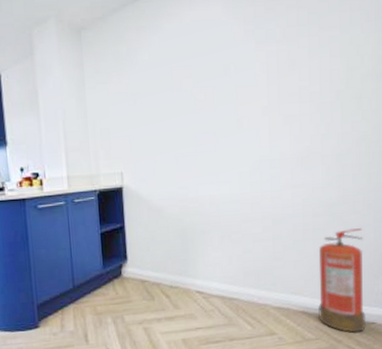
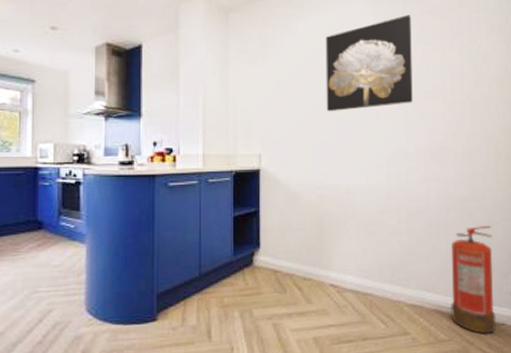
wall art: none [181,11,277,125] -> present [325,14,413,112]

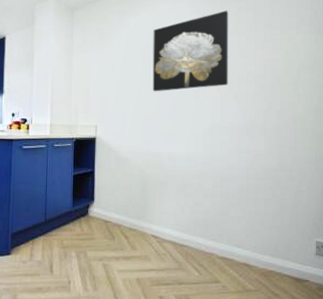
fire extinguisher: present [451,225,496,335] -> none [258,192,300,289]

